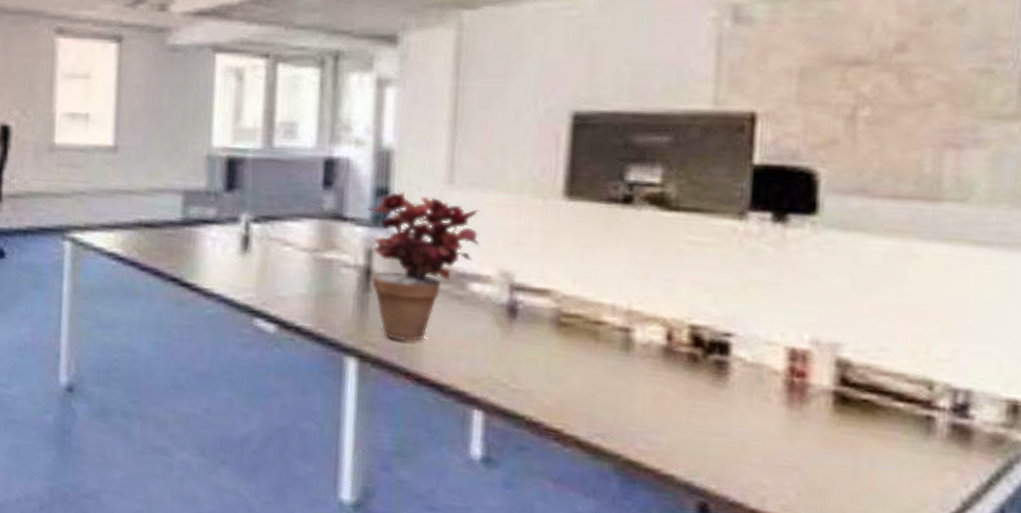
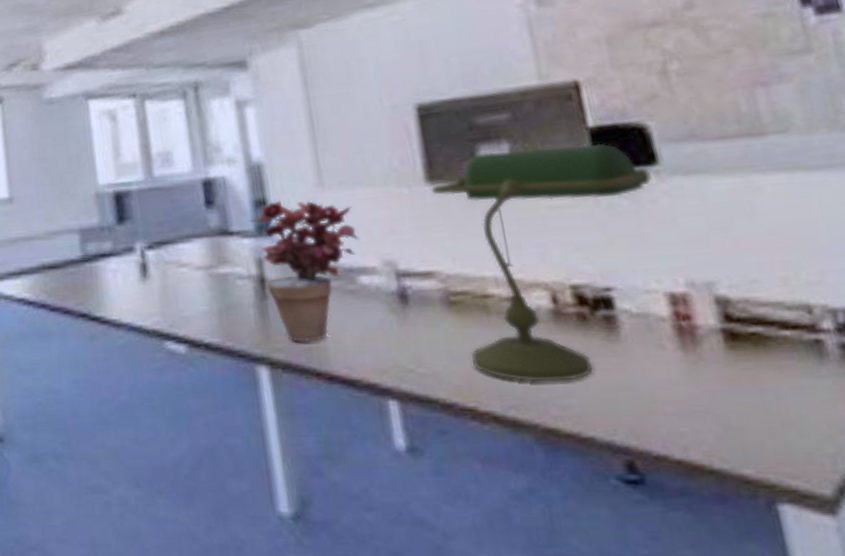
desk lamp: none [567,175,807,419] -> present [430,143,652,382]

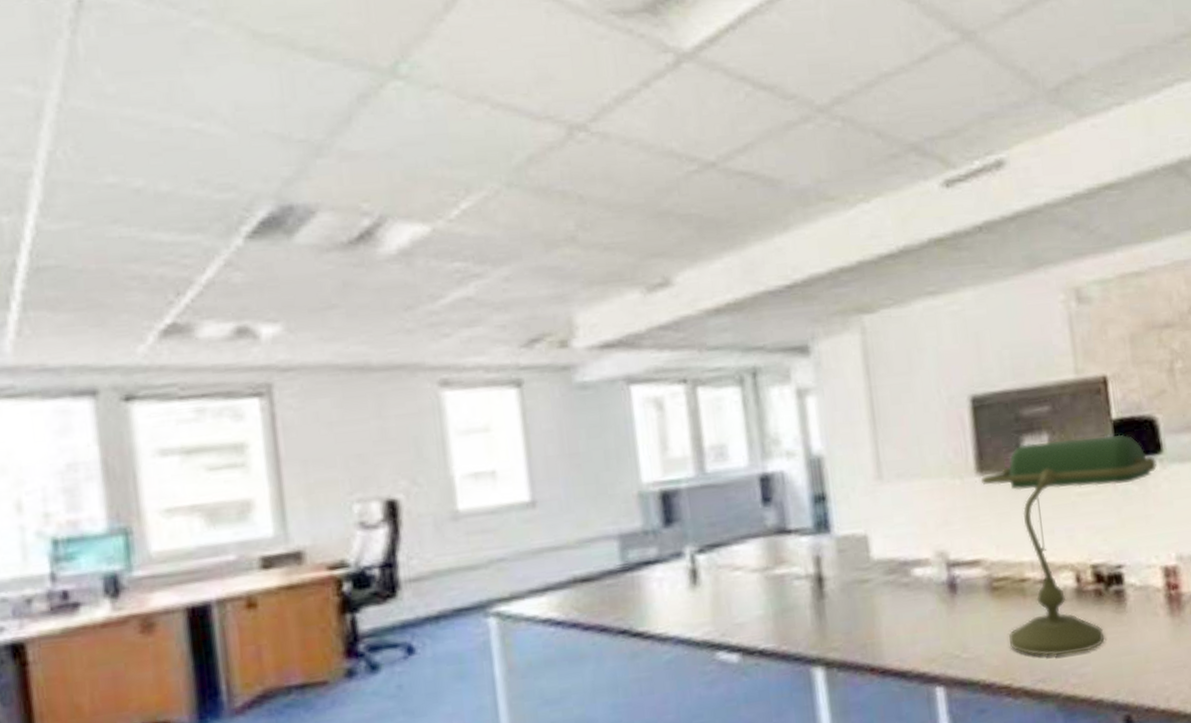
potted plant: present [249,200,359,342] -> none [808,494,914,639]

